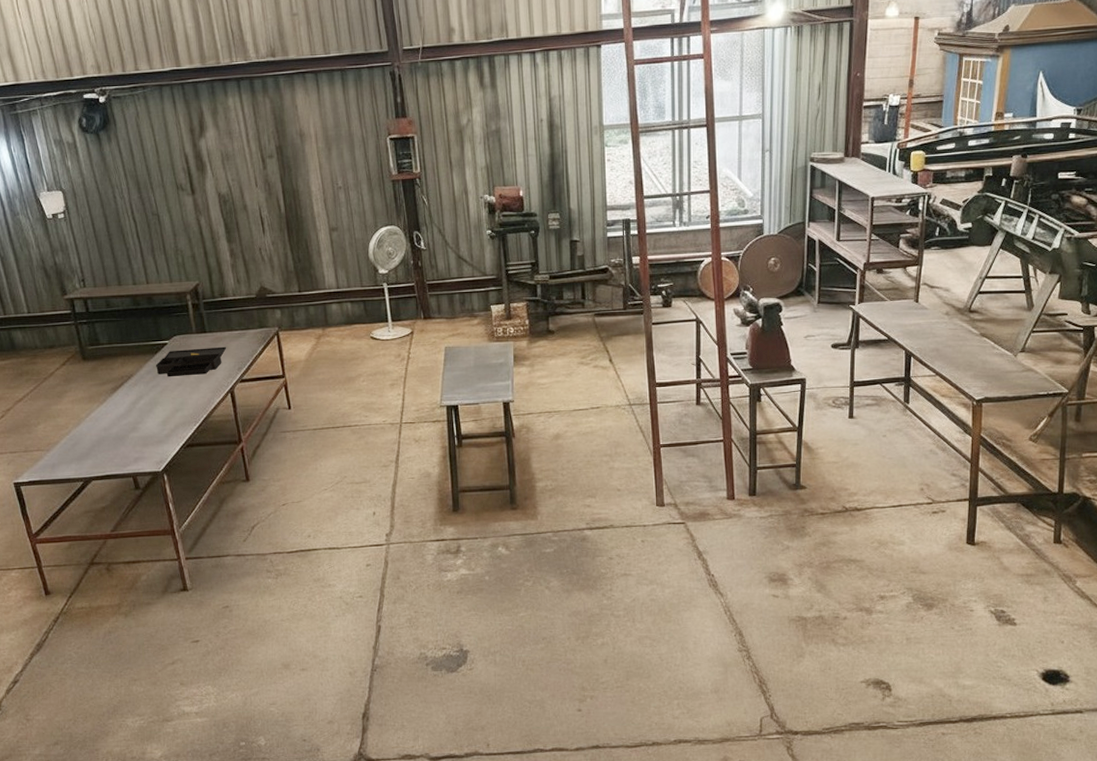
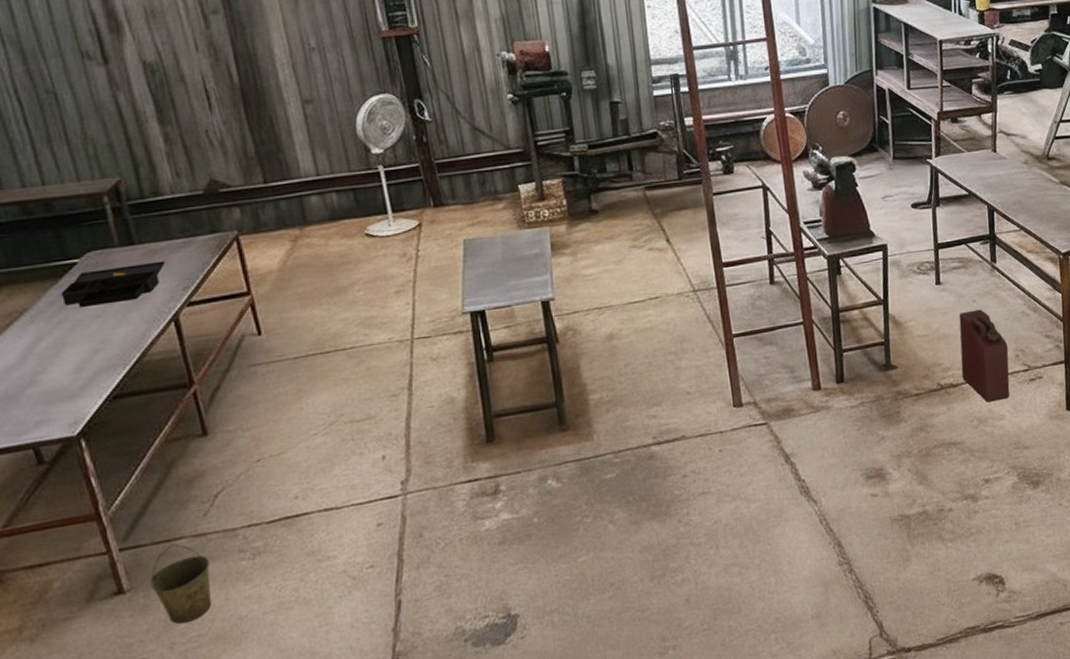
bucket: none [204,559,246,618] -> present [149,544,211,624]
jerry can: none [866,444,914,528] -> present [958,309,1010,402]

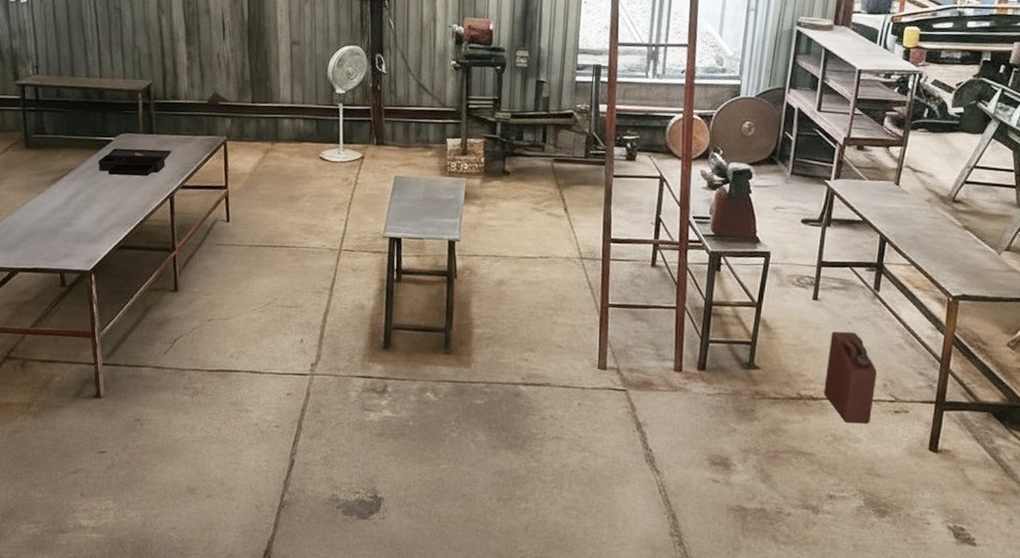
bucket: present [149,544,211,624] -> none [118,369,162,433]

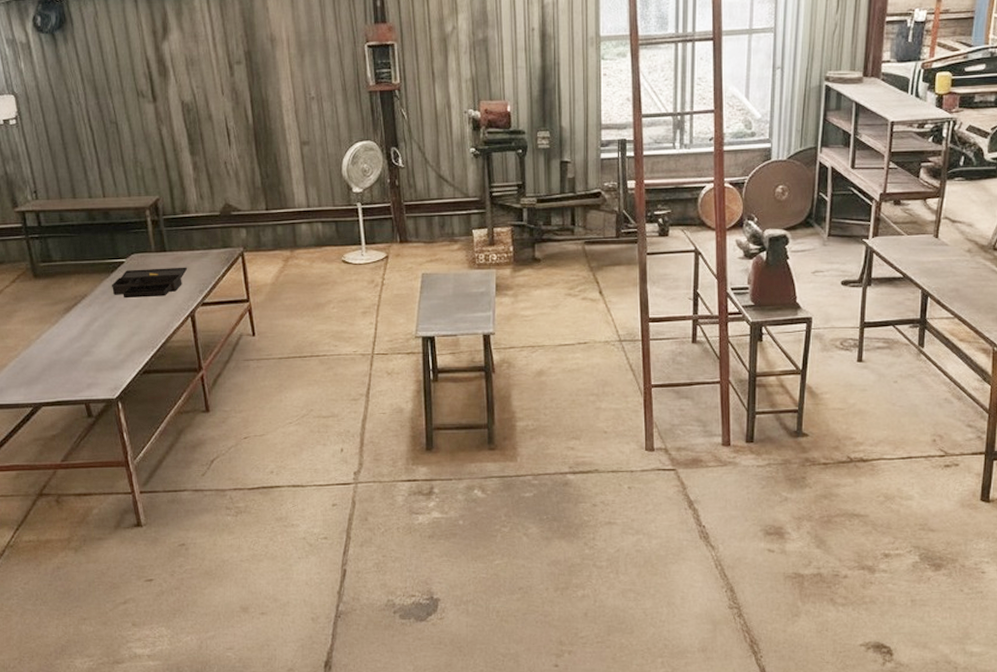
jerry can: present [824,331,877,424] -> none [873,391,926,481]

